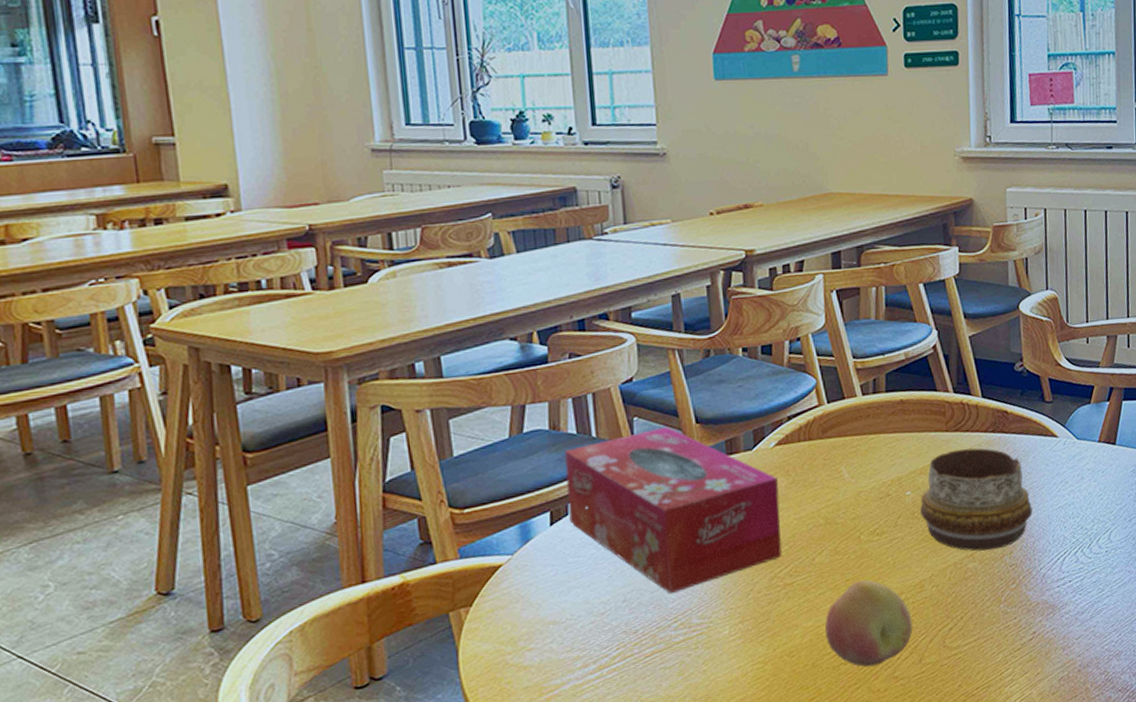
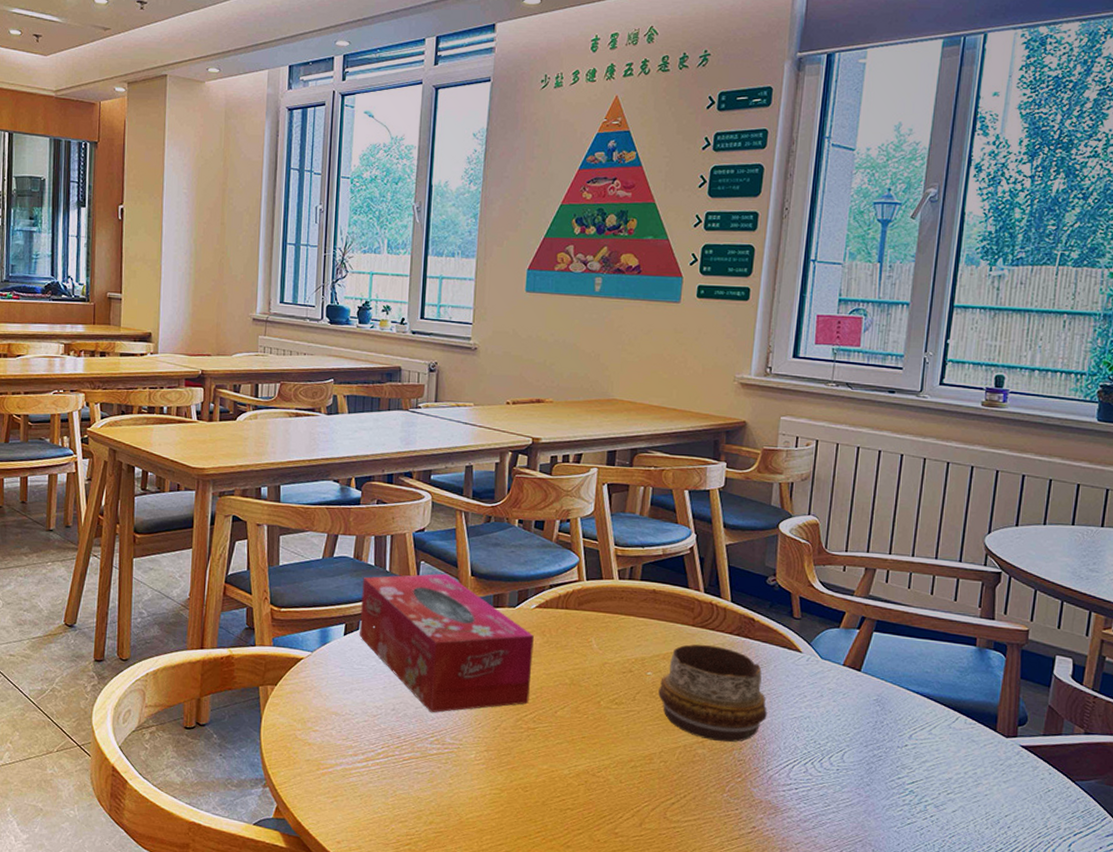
fruit: present [825,580,913,667] -> none [558,740,638,819]

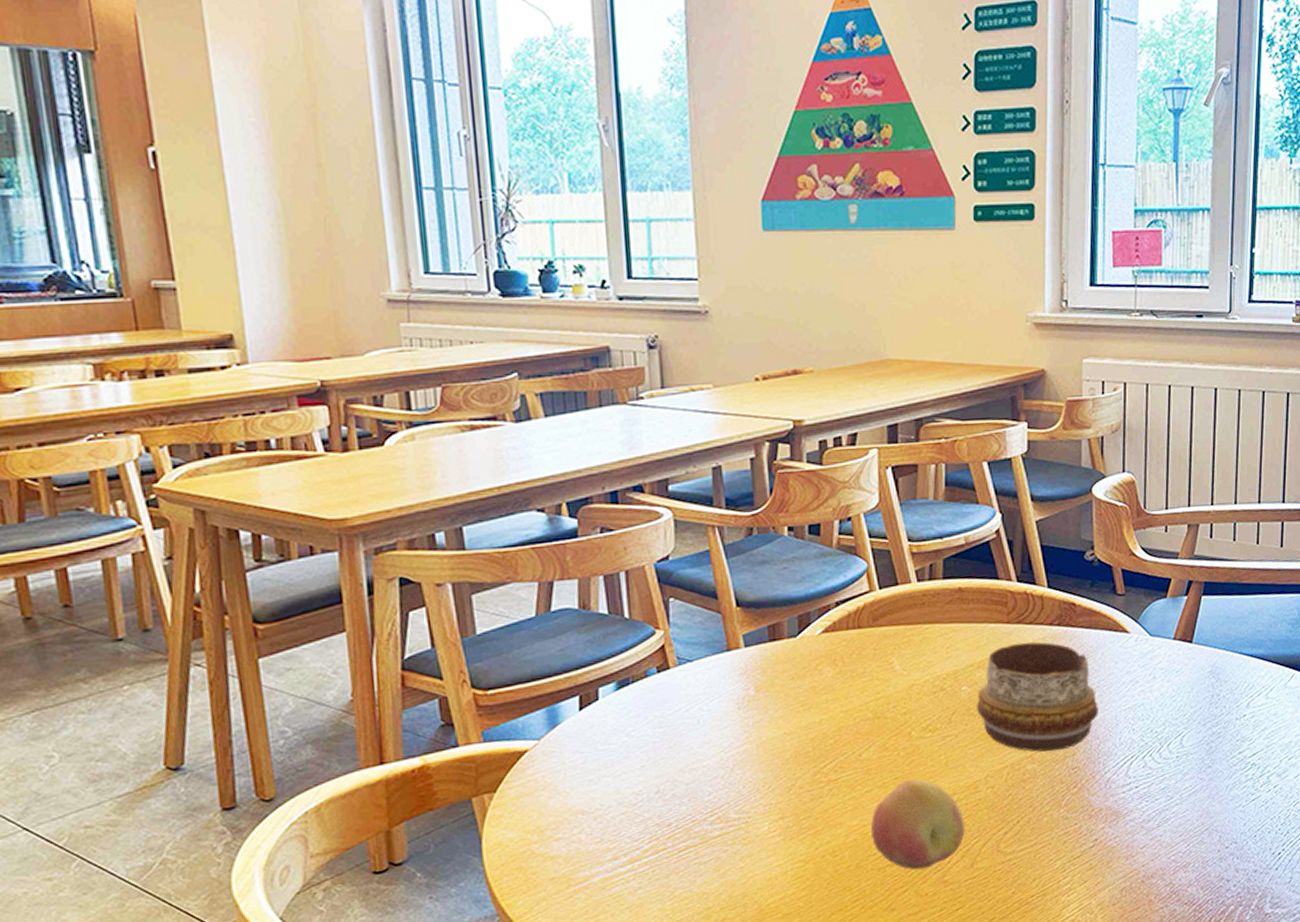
tissue box: present [360,573,534,713] -> none [594,608,827,787]
fruit: none [558,740,638,819] -> present [871,778,965,870]

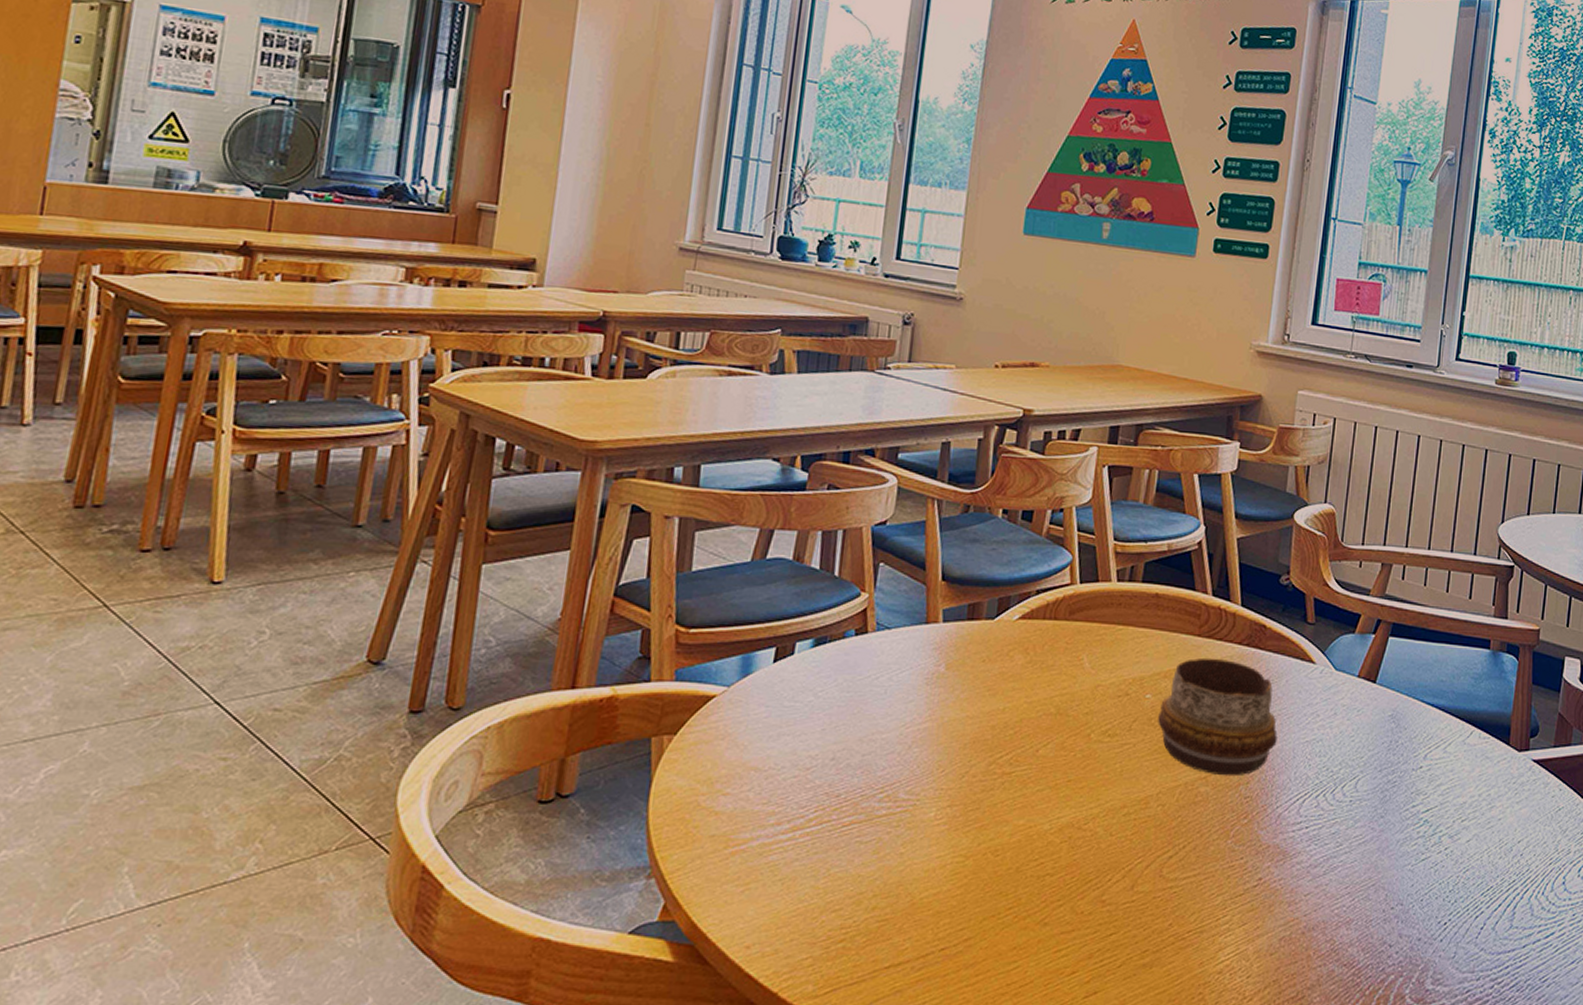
fruit: present [871,778,965,870] -> none [1036,784,1131,884]

